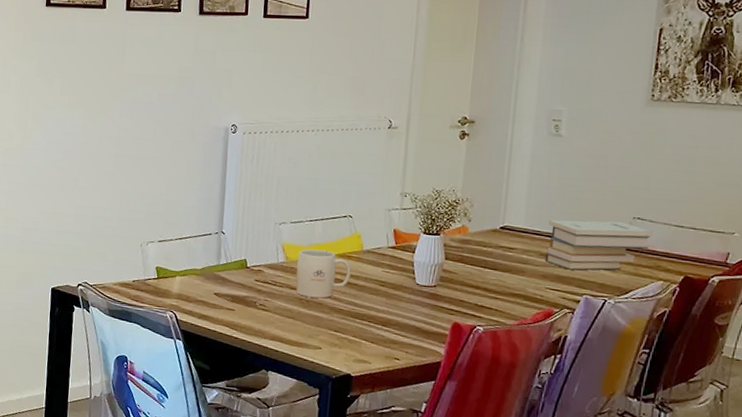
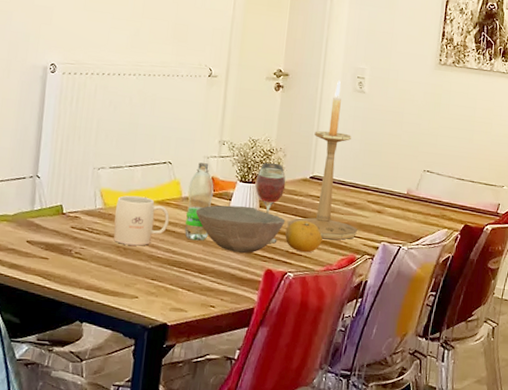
bottle: none [367,215,396,294] -> present [184,162,214,241]
bowl: none [377,257,474,307] -> present [195,205,286,254]
wineglass: none [439,214,474,297] -> present [255,162,286,244]
fruit: none [473,272,515,306] -> present [285,220,323,253]
candlestick: none [475,124,556,293] -> present [286,80,358,240]
books: present [545,220,652,271] -> none [349,171,439,219]

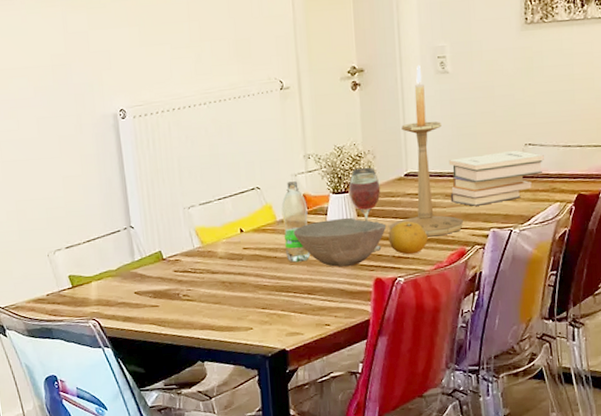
mug: present [113,195,170,246] -> none [213,227,269,279]
books: none [349,171,439,219] -> present [448,150,544,207]

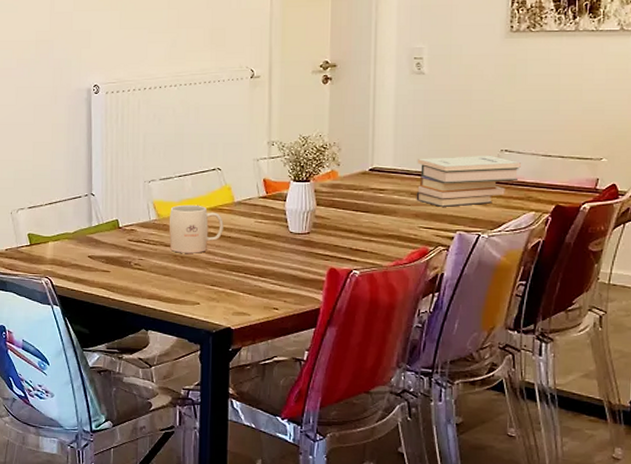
mug: none [213,227,269,279] -> present [168,204,224,253]
bottle: present [281,181,311,263] -> none [239,166,267,244]
bowl: present [293,217,387,267] -> none [250,205,346,254]
wineglass: present [348,168,382,251] -> none [310,159,343,241]
candlestick: present [388,64,464,237] -> none [347,64,429,233]
fruit: present [388,221,428,255] -> none [347,215,389,249]

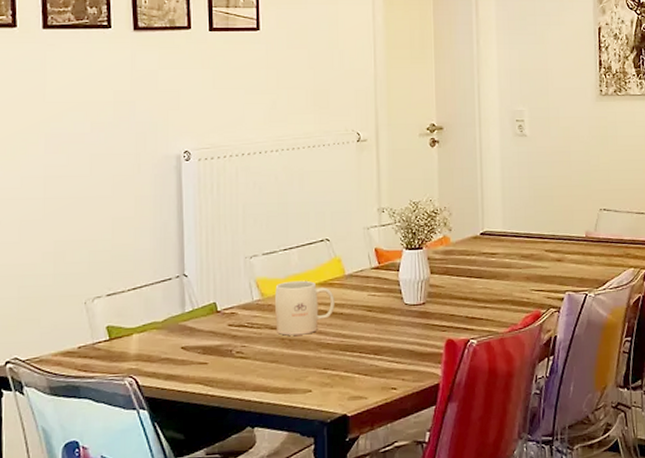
books: present [416,155,521,208] -> none [525,214,618,269]

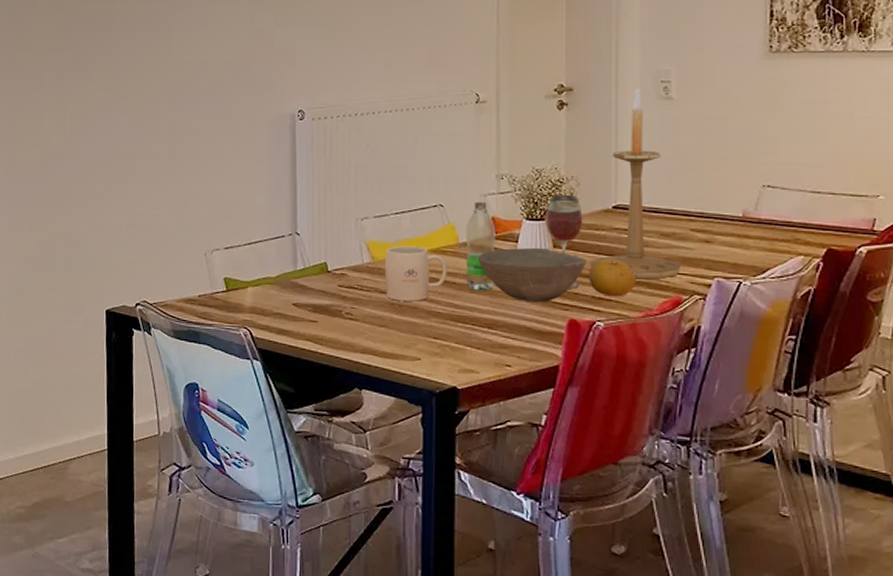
bottle: none [351,235,380,320] -> present [465,202,496,291]
bowl: none [362,274,460,327] -> present [477,247,587,303]
wineglass: none [422,225,456,311] -> present [545,195,583,289]
candlestick: none [462,126,539,298] -> present [589,87,682,280]
fruit: none [462,281,503,316] -> present [588,259,636,297]

